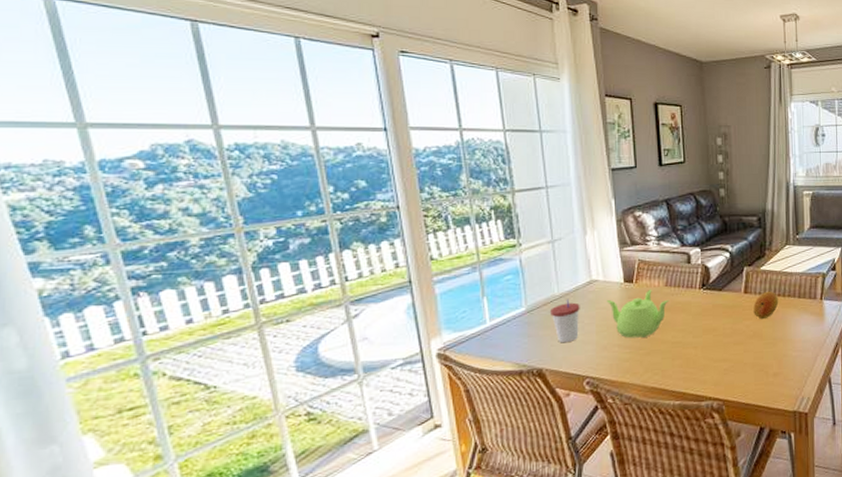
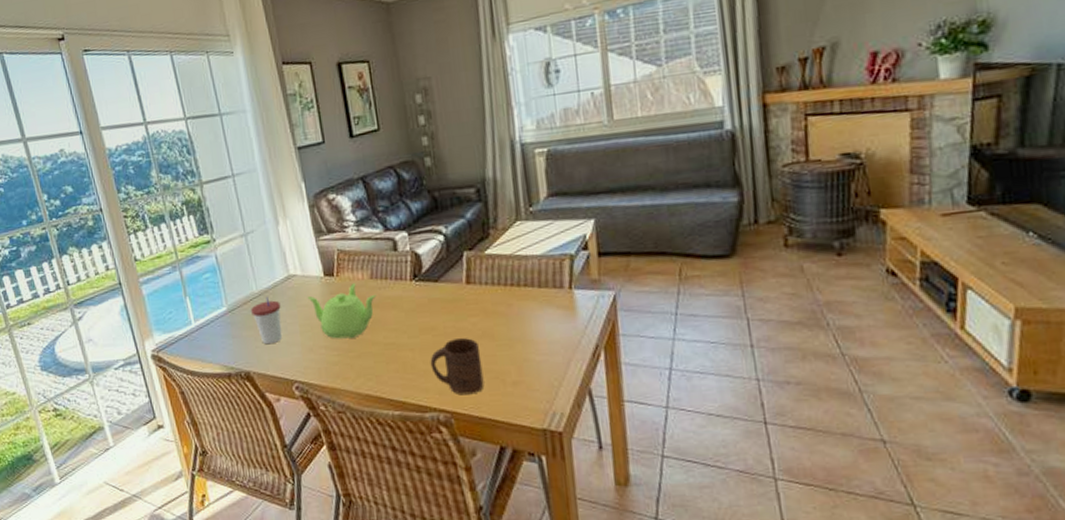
cup: none [709,338,752,386] -> present [430,338,484,395]
fruit: present [753,291,779,319] -> none [479,279,513,315]

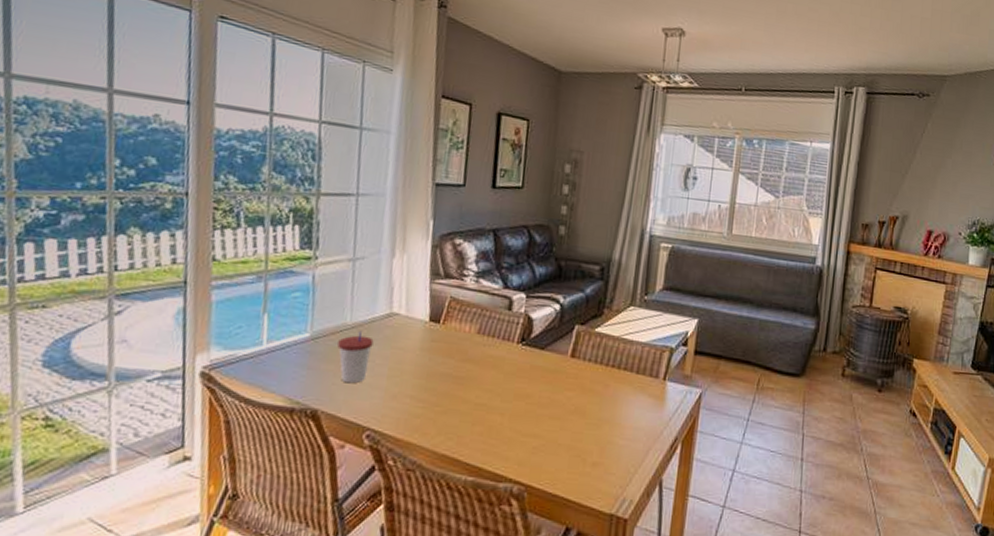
teapot: present [307,282,377,339] -> none [405,334,480,392]
cup: present [430,338,484,395] -> none [516,410,569,470]

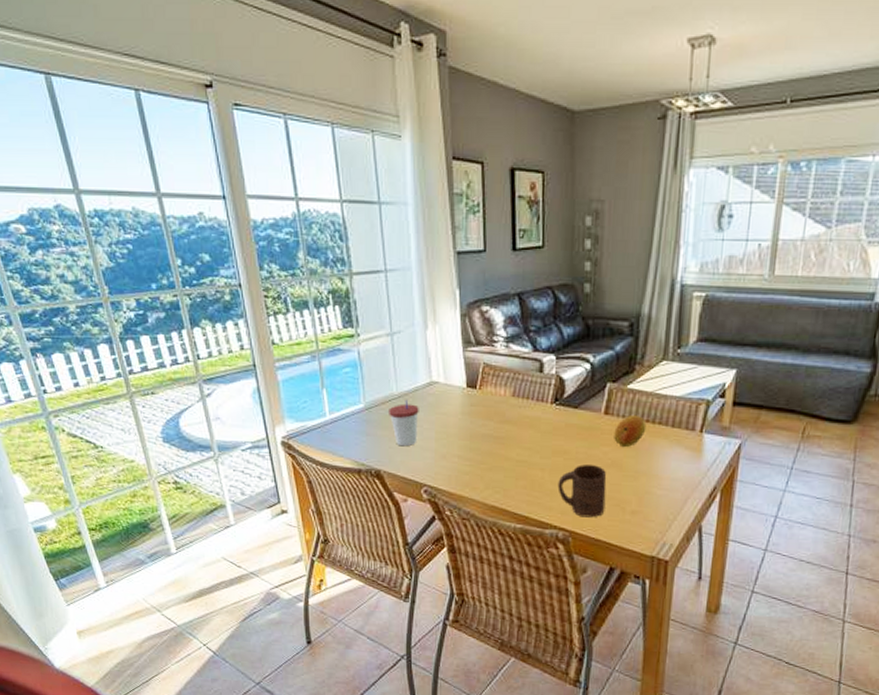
cup: none [516,410,569,470] -> present [557,465,607,518]
fruit: none [578,358,612,393] -> present [614,414,647,447]

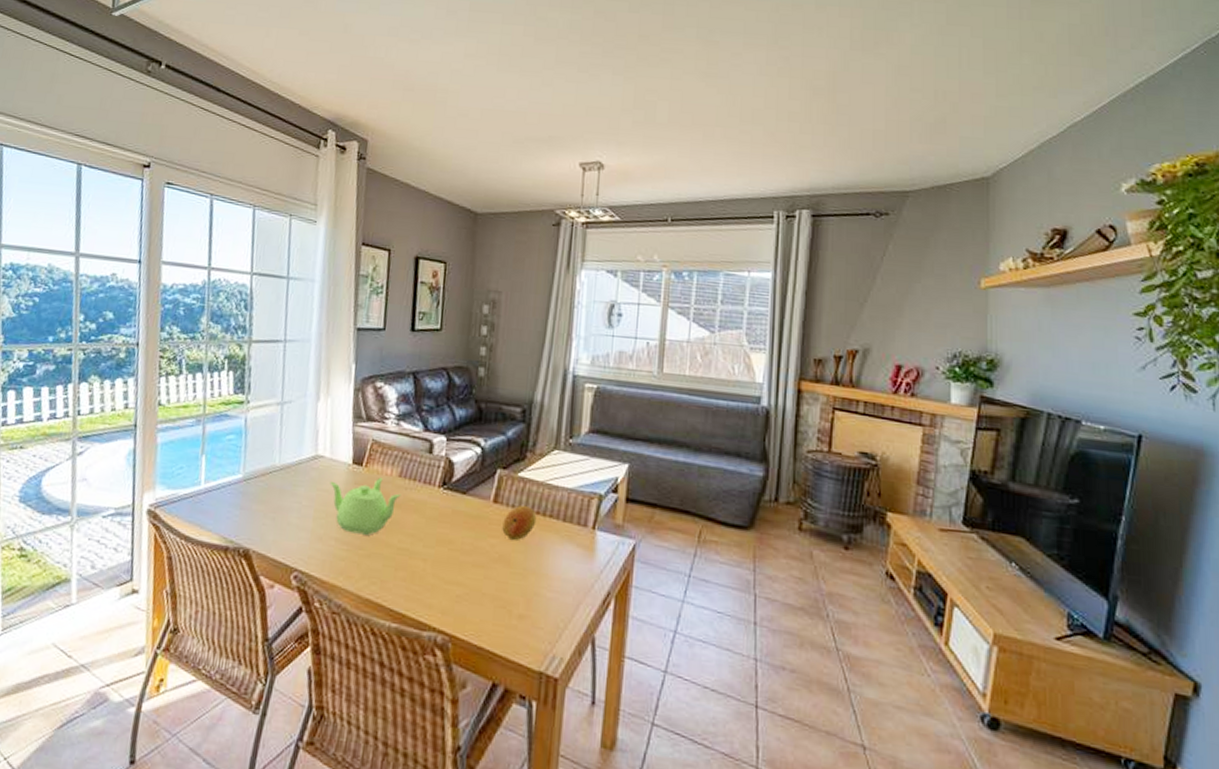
cup: present [389,399,419,447] -> none [267,472,301,524]
teapot: none [447,397,516,451] -> present [329,477,402,535]
cup: present [557,465,607,518] -> none [439,557,493,621]

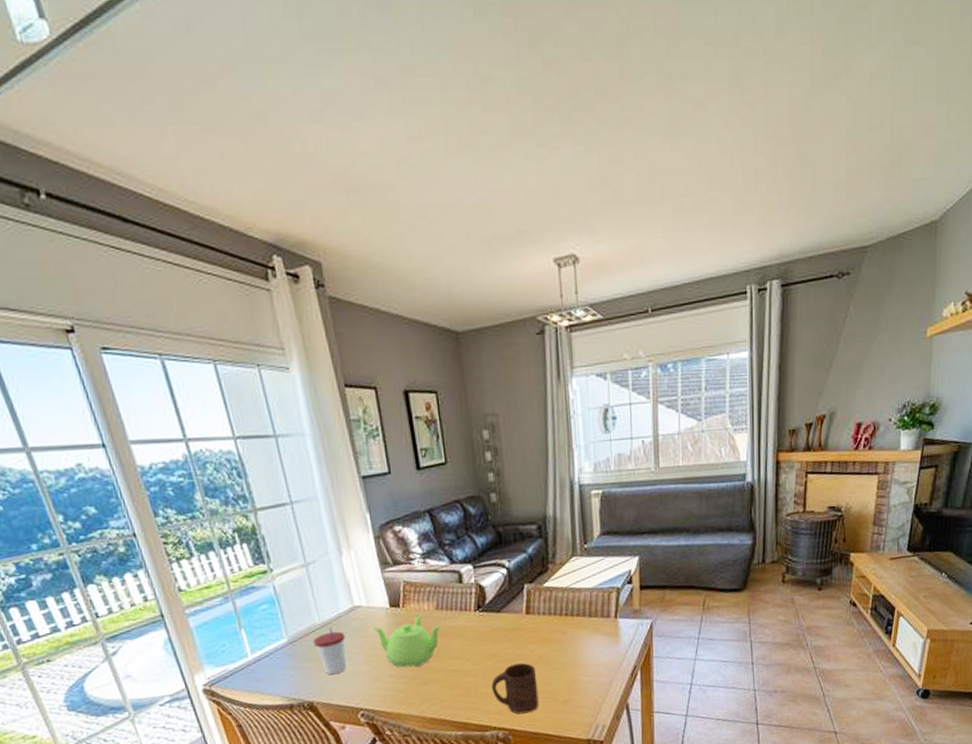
cup: none [267,472,301,524] -> present [313,627,348,675]
cup: none [439,557,493,621] -> present [491,663,539,714]
fruit: present [502,504,537,540] -> none [537,610,567,642]

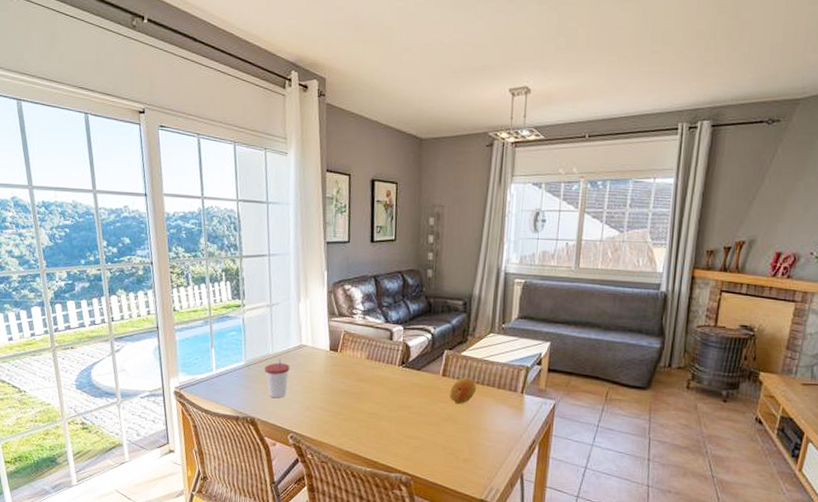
teapot: present [373,613,442,668] -> none [313,359,370,404]
cup: present [491,663,539,714] -> none [402,418,444,464]
fruit: none [537,610,567,642] -> present [450,377,477,404]

